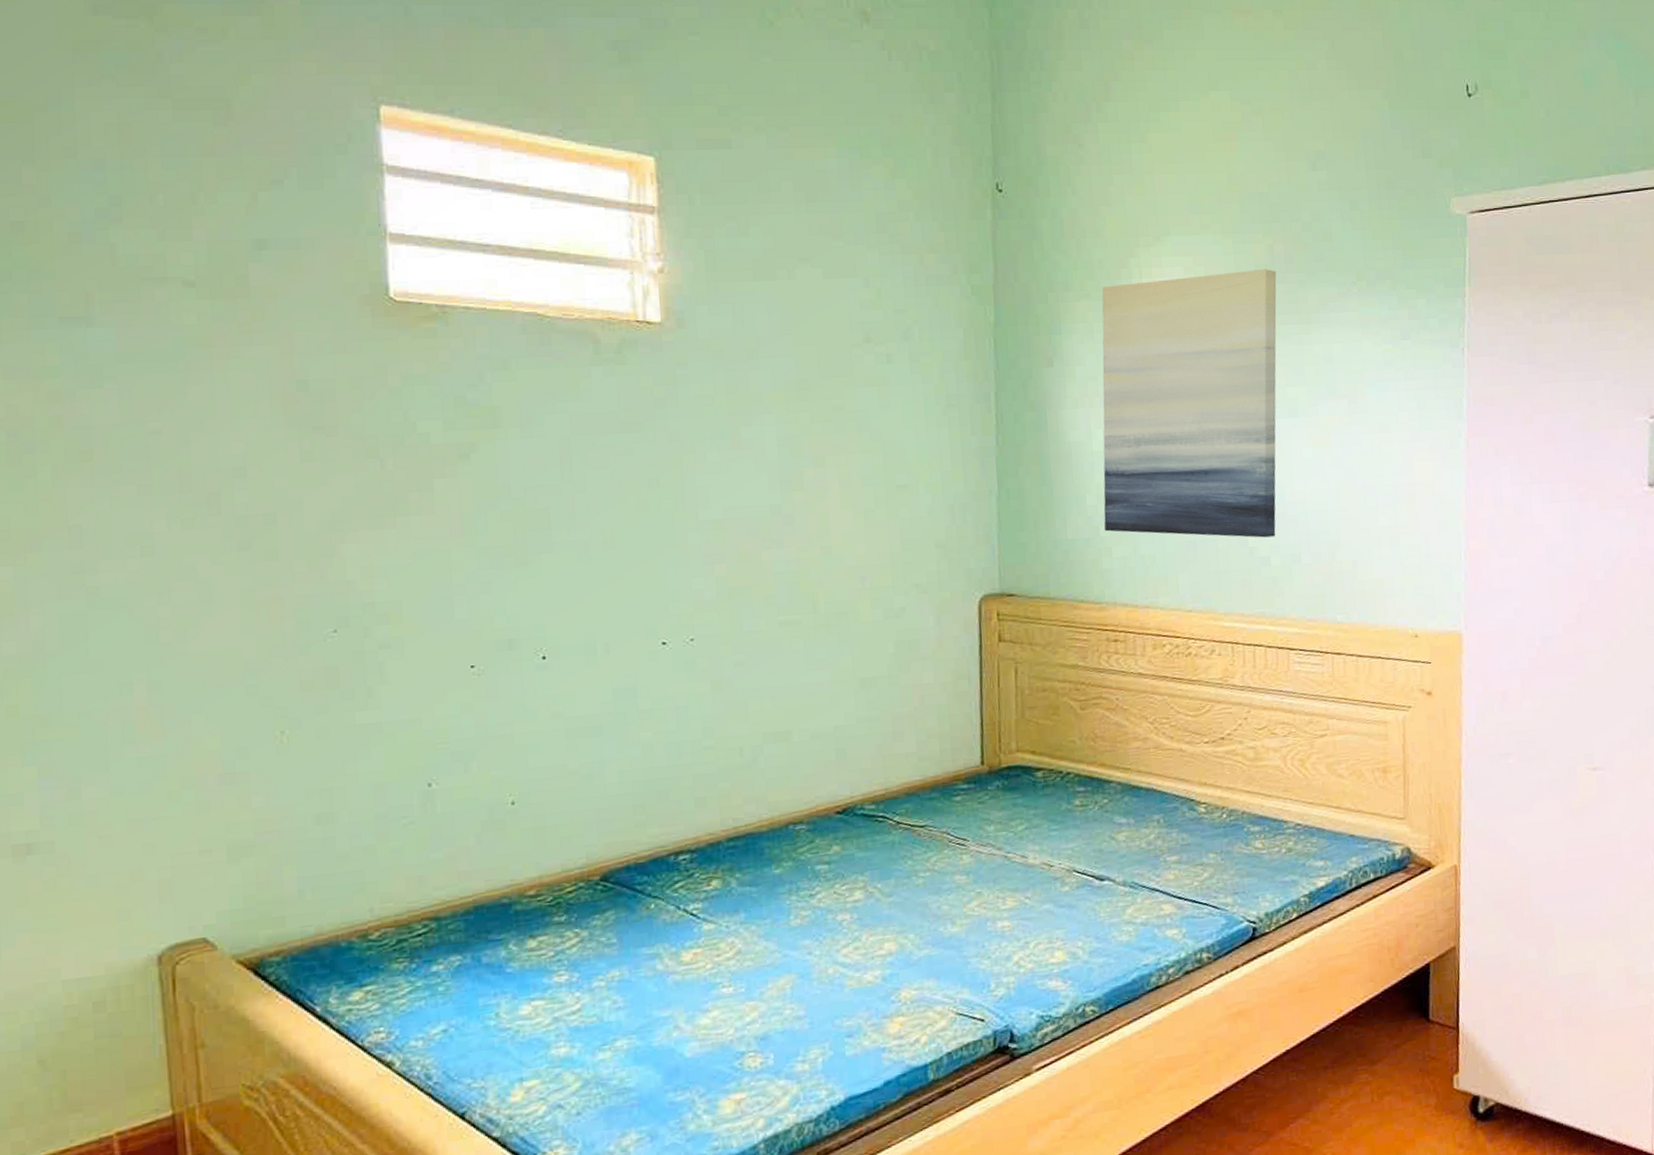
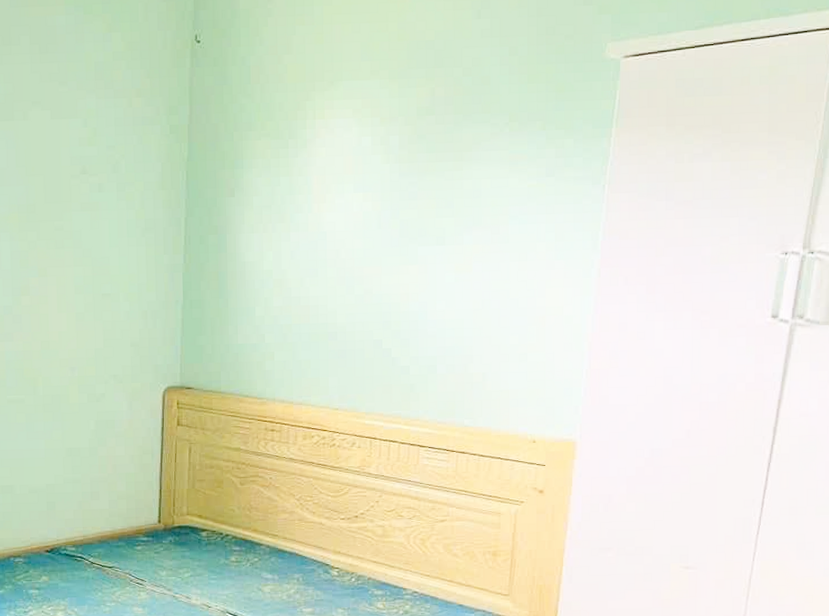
wall art: present [1102,269,1277,538] -> none [269,111,435,350]

